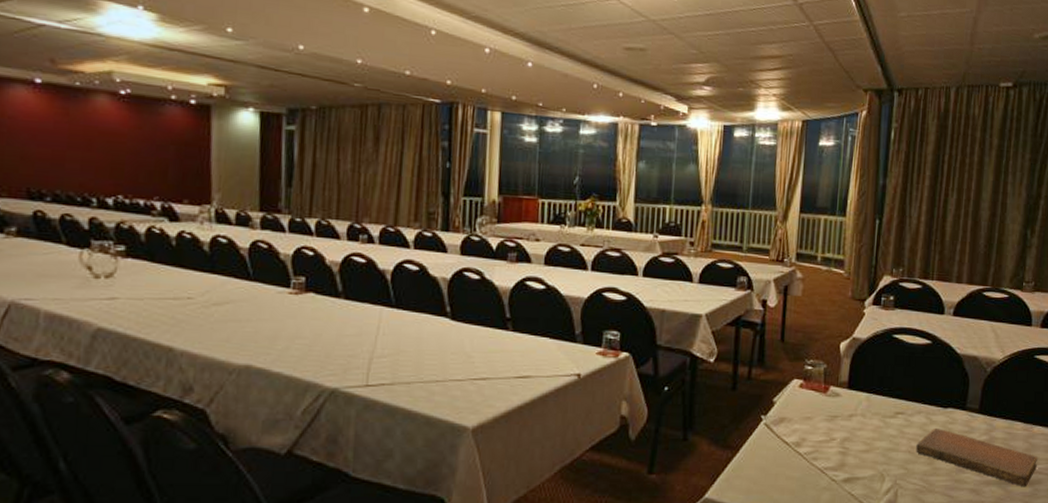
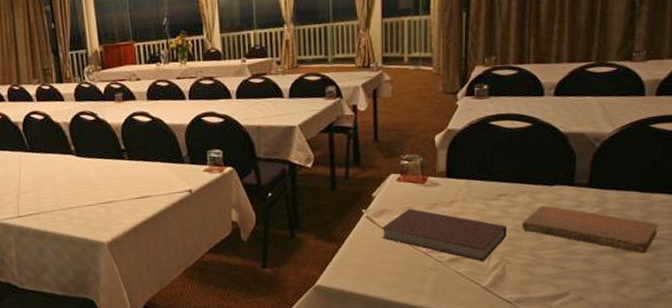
notebook: none [778,418,903,483] -> present [381,208,508,261]

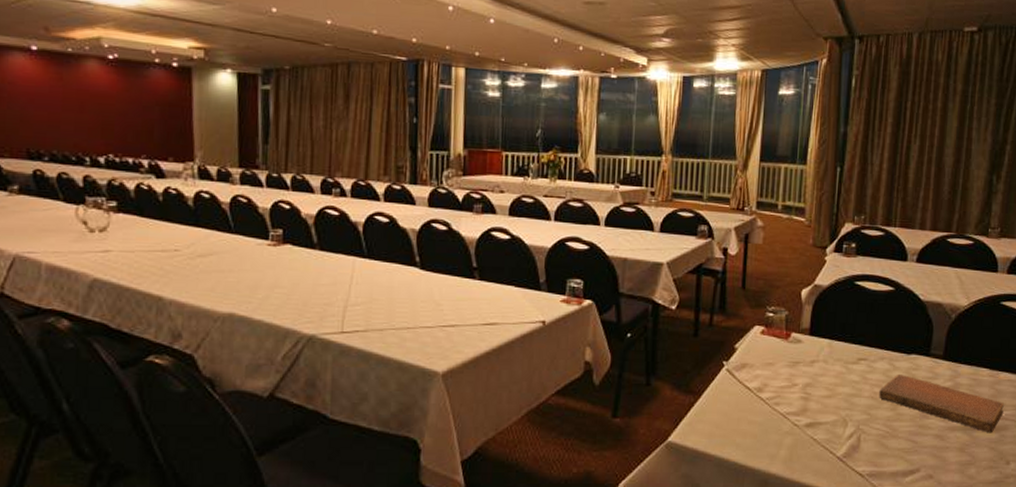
notebook: present [381,208,508,261] -> none [740,364,865,428]

